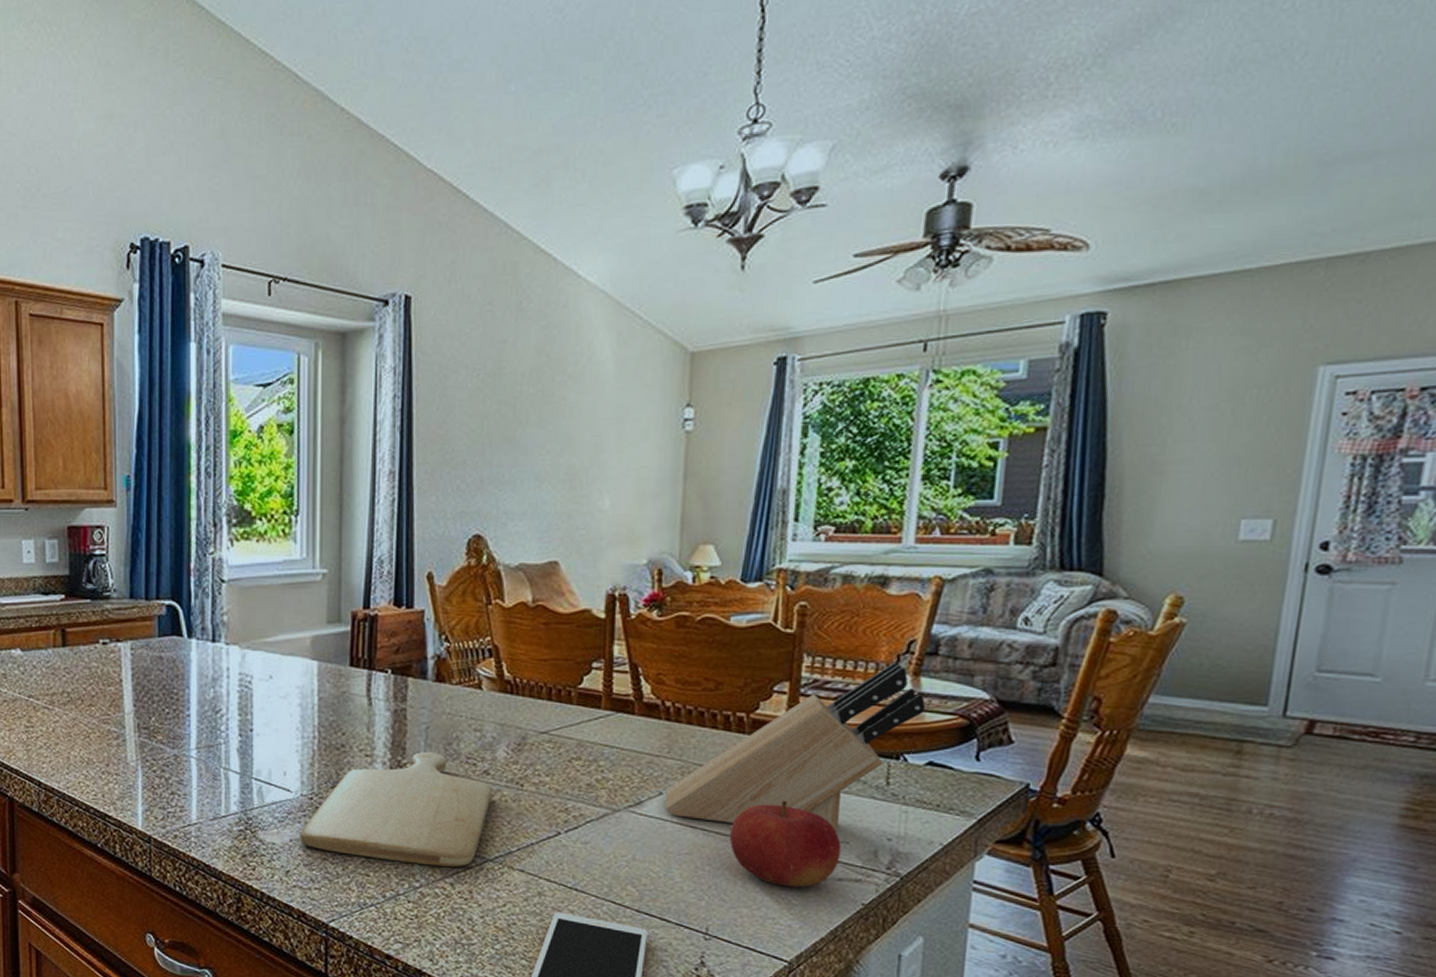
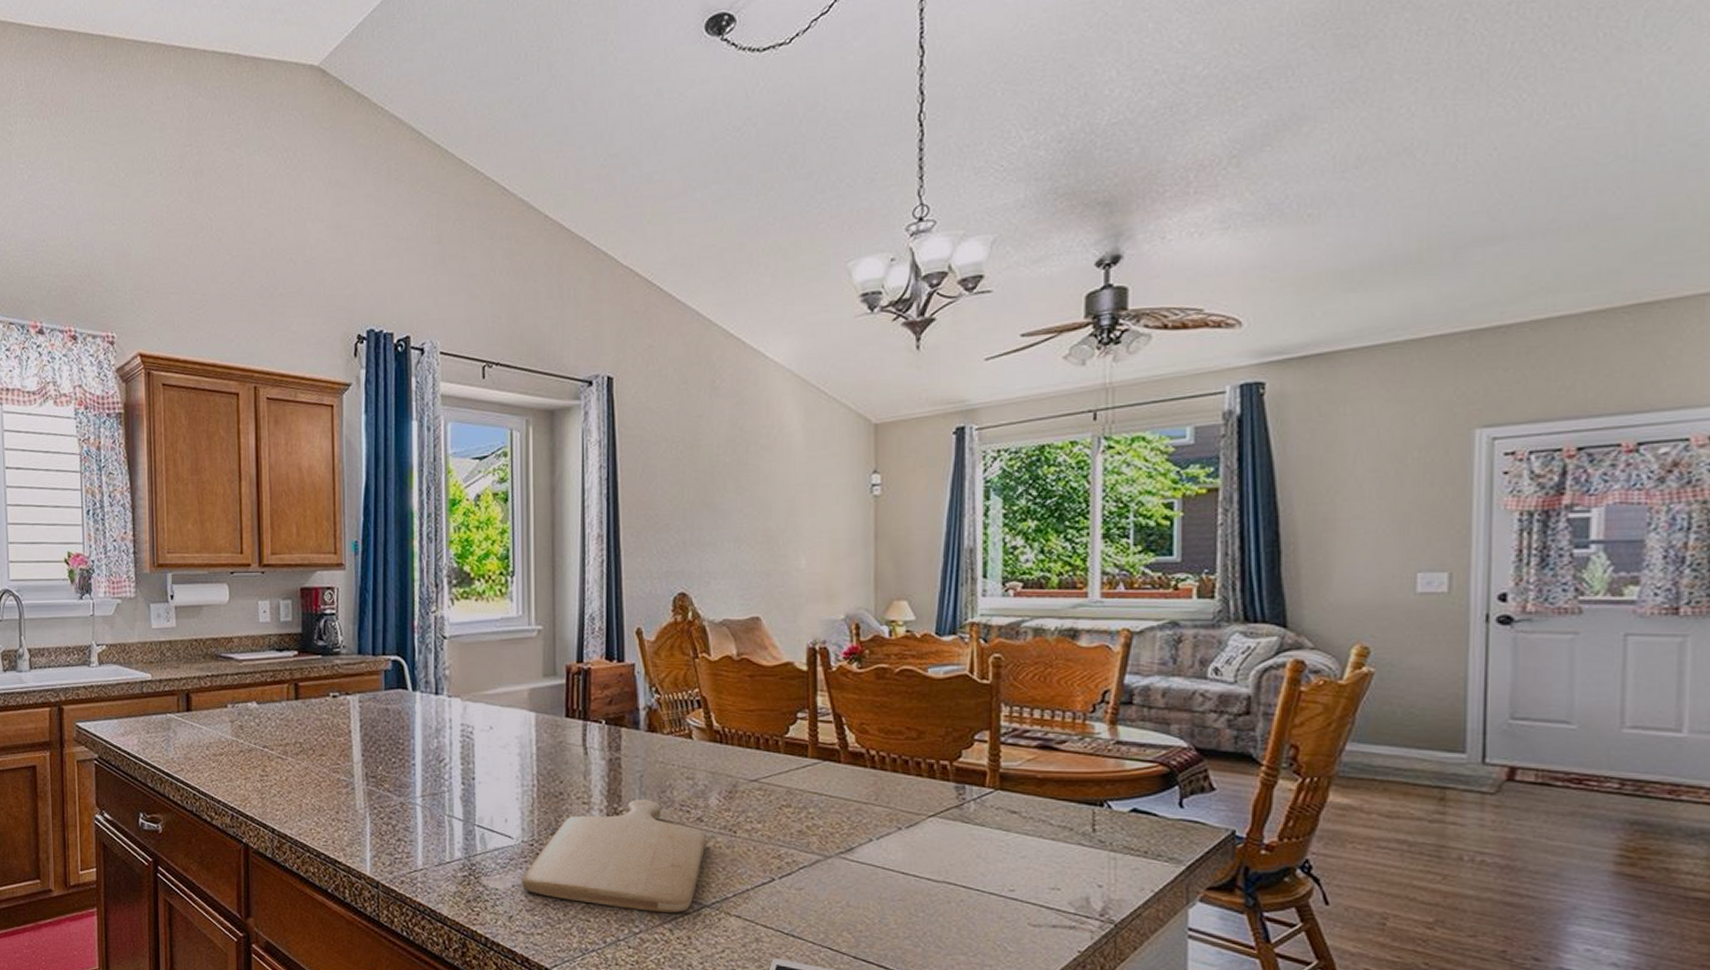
knife block: present [665,662,925,833] -> none [876,711,1124,879]
fruit: present [729,800,841,887] -> none [941,846,1052,934]

